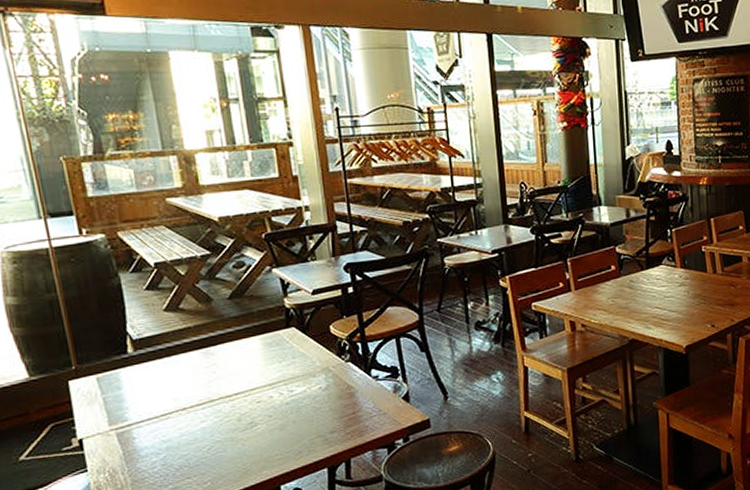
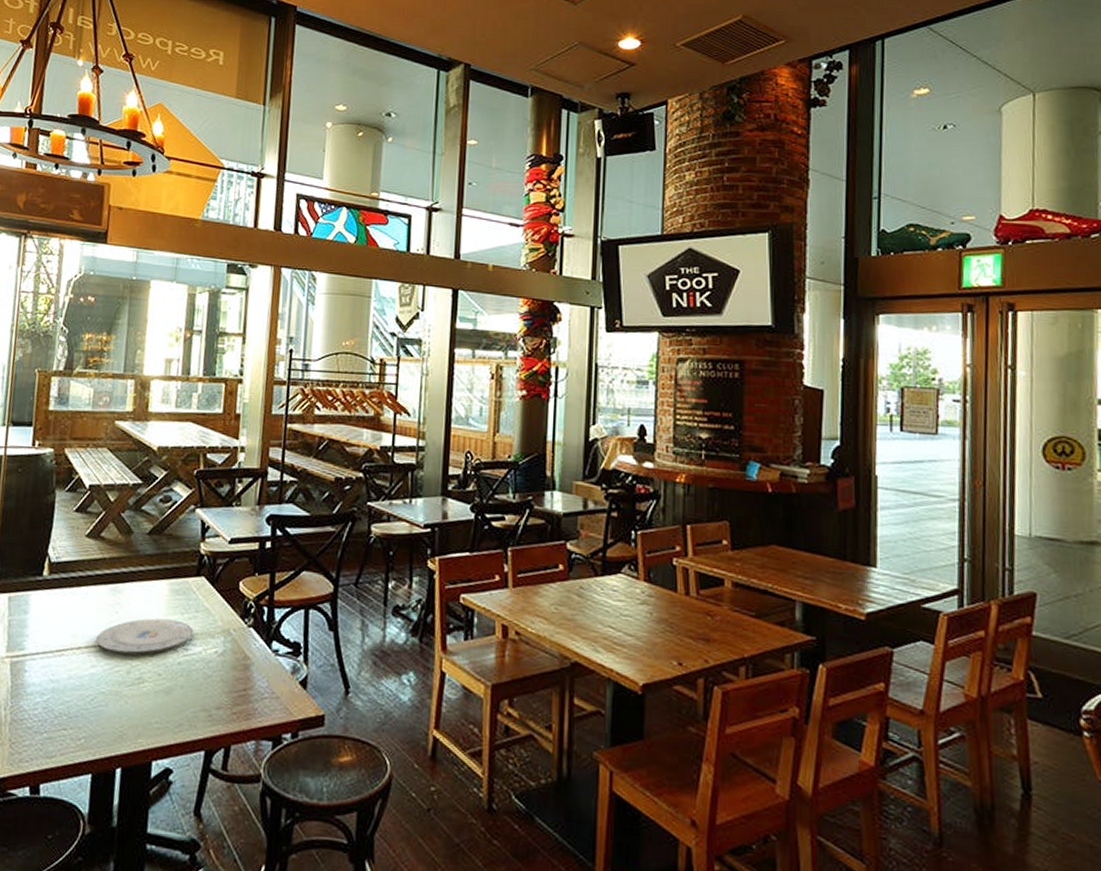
plate: none [199,368,295,407] -> present [95,618,194,655]

